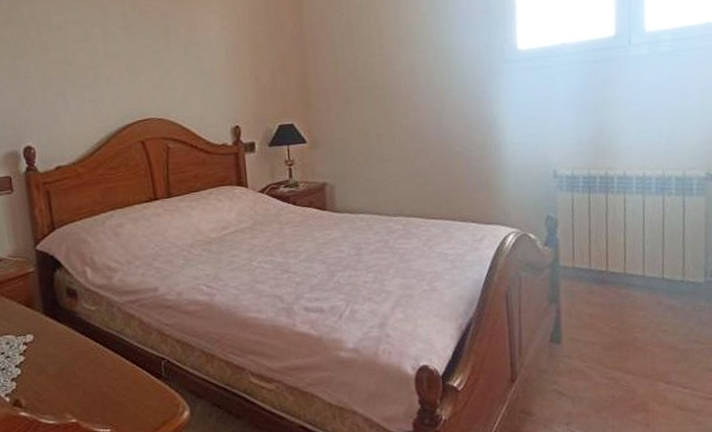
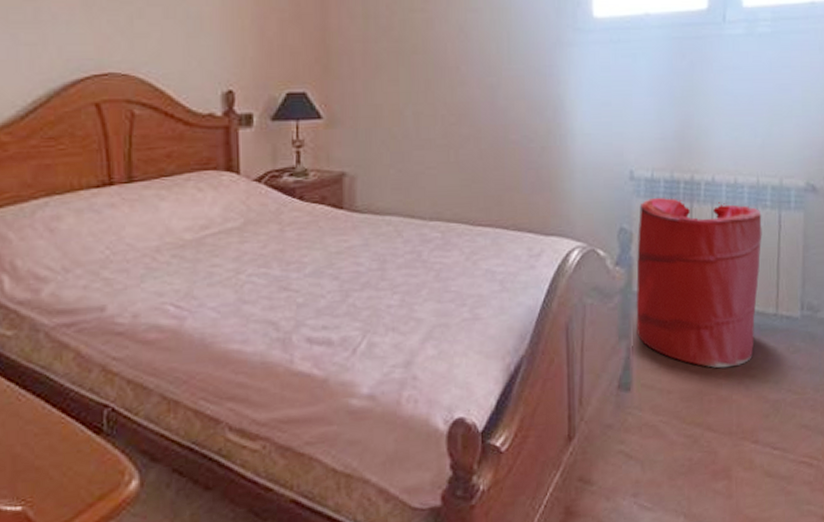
laundry hamper: none [562,190,669,325] -> present [636,198,762,368]

